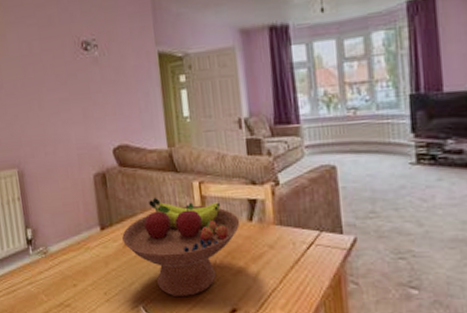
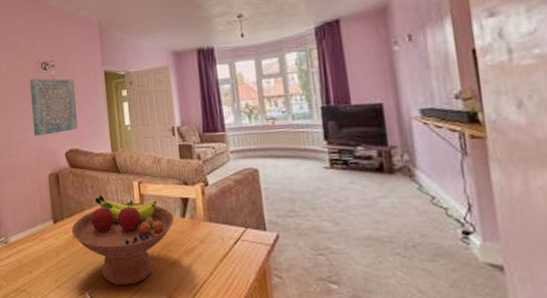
wall art: none [67,60,127,130] -> present [29,78,78,136]

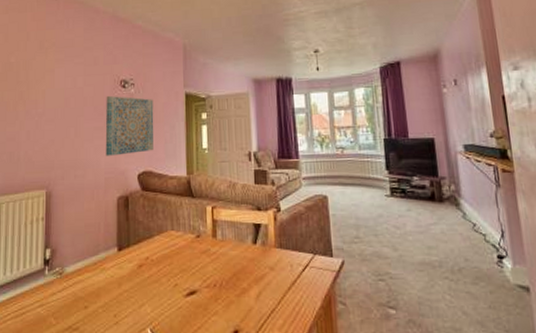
fruit bowl: present [72,194,175,286] -> none [138,220,246,319]

